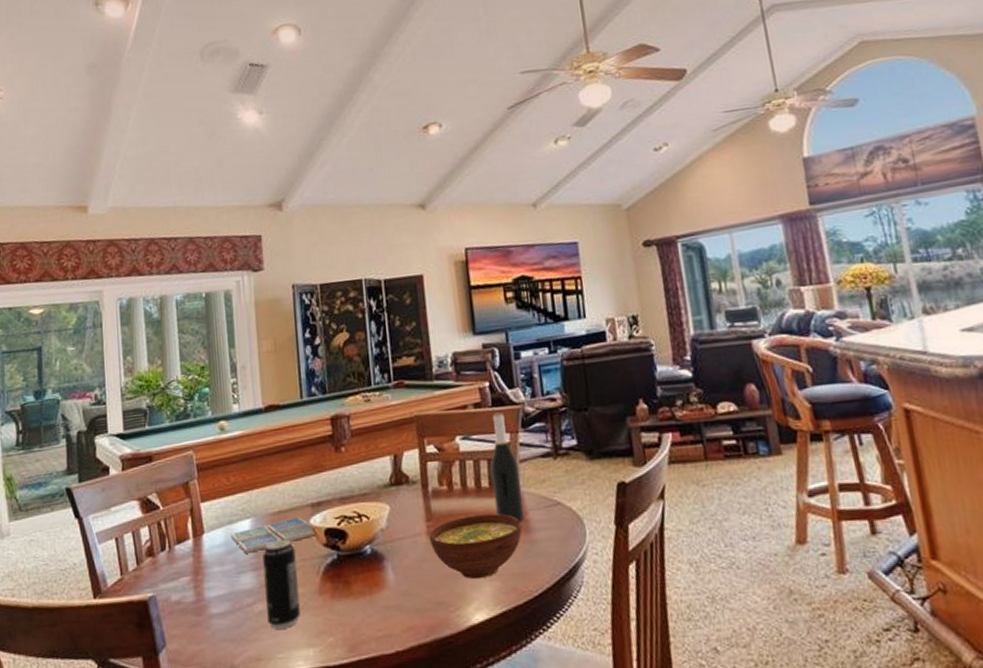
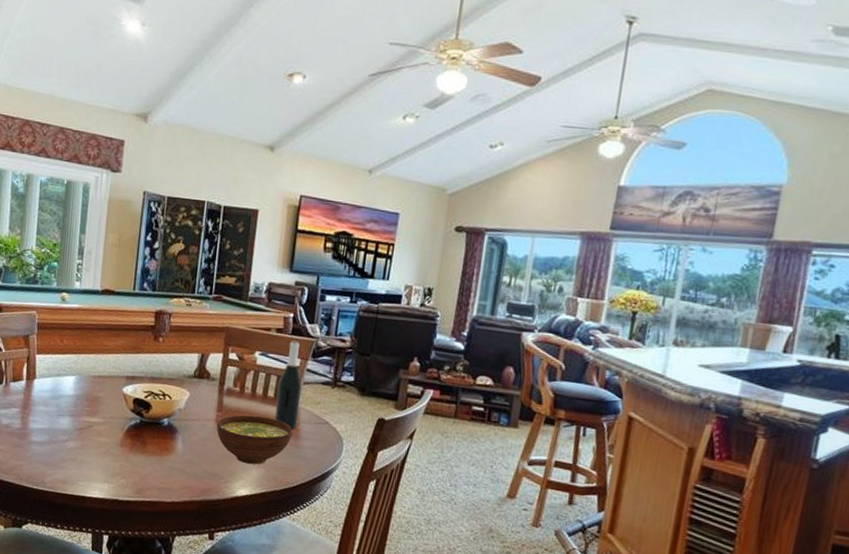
drink coaster: present [230,516,315,553] -> none [56,383,126,403]
beverage can: present [262,539,301,629] -> none [76,397,107,465]

